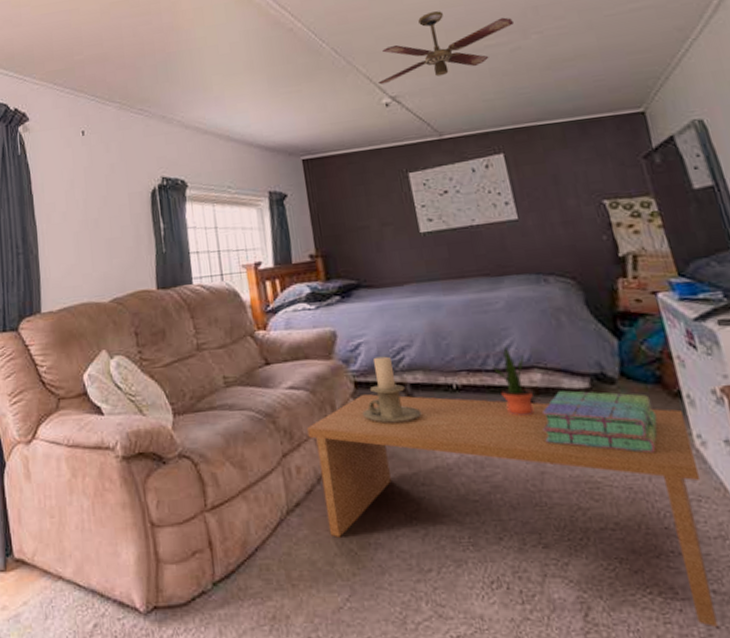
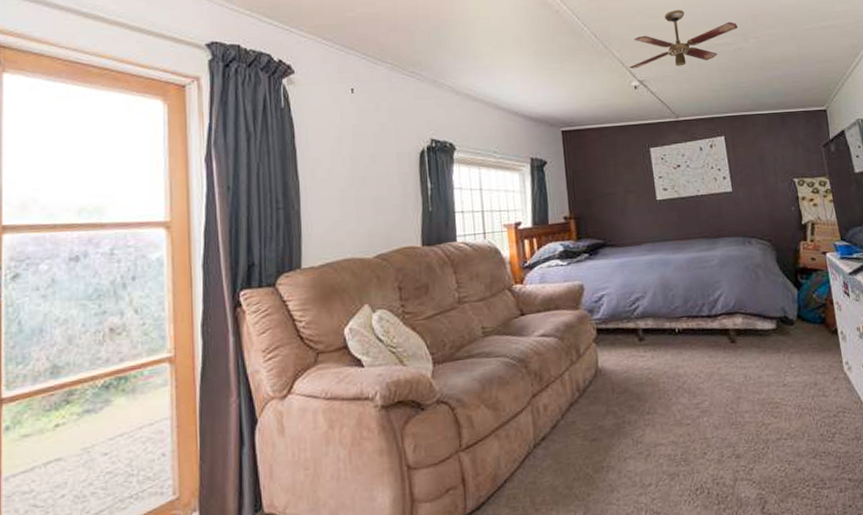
coffee table: present [307,394,718,627] -> none [555,339,850,506]
candle holder: present [362,356,422,423] -> none [602,306,650,364]
potted plant: present [493,346,535,416] -> none [707,296,736,353]
stack of books: present [543,390,658,454] -> none [741,331,821,378]

